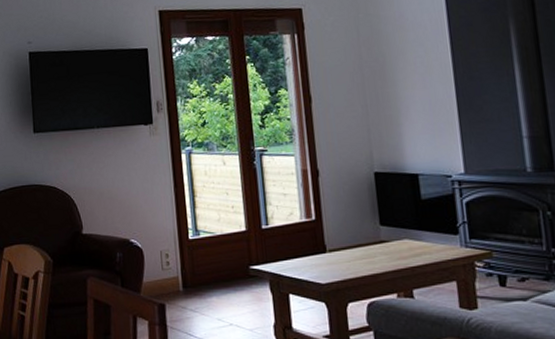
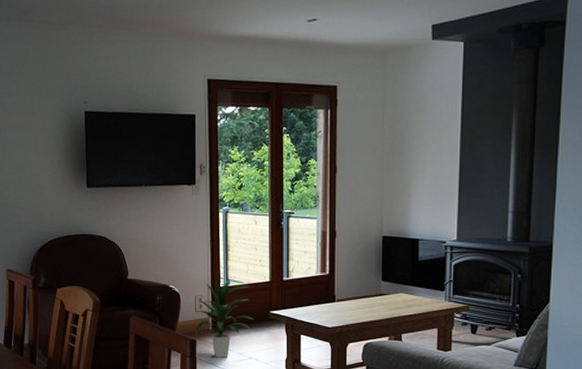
indoor plant: none [163,232,232,325] -> present [195,281,254,358]

